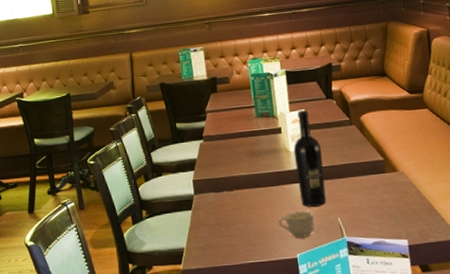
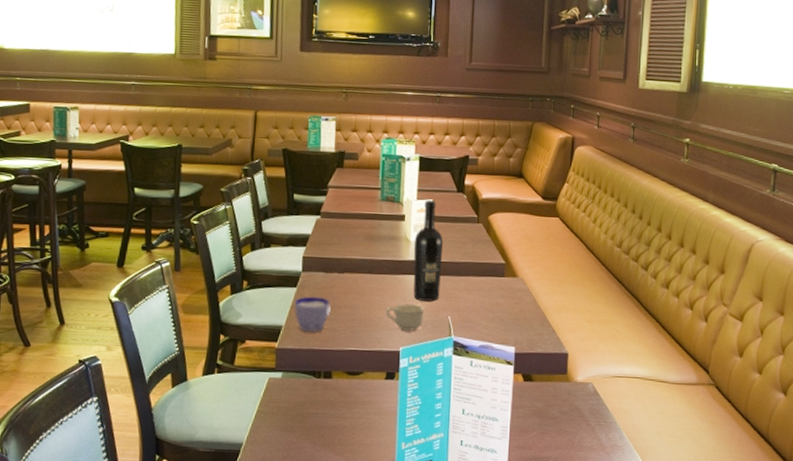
cup: none [191,216,226,252] -> present [294,296,331,333]

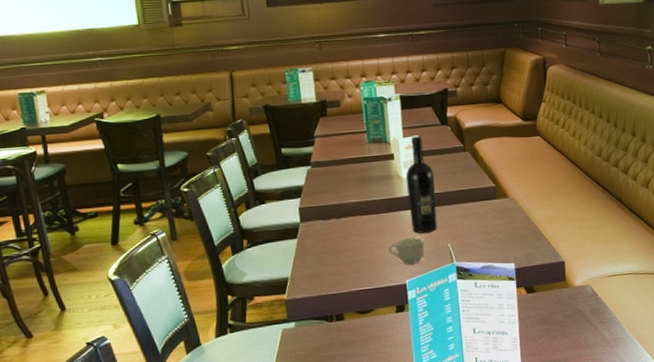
cup: present [294,296,331,333] -> none [297,244,334,280]

